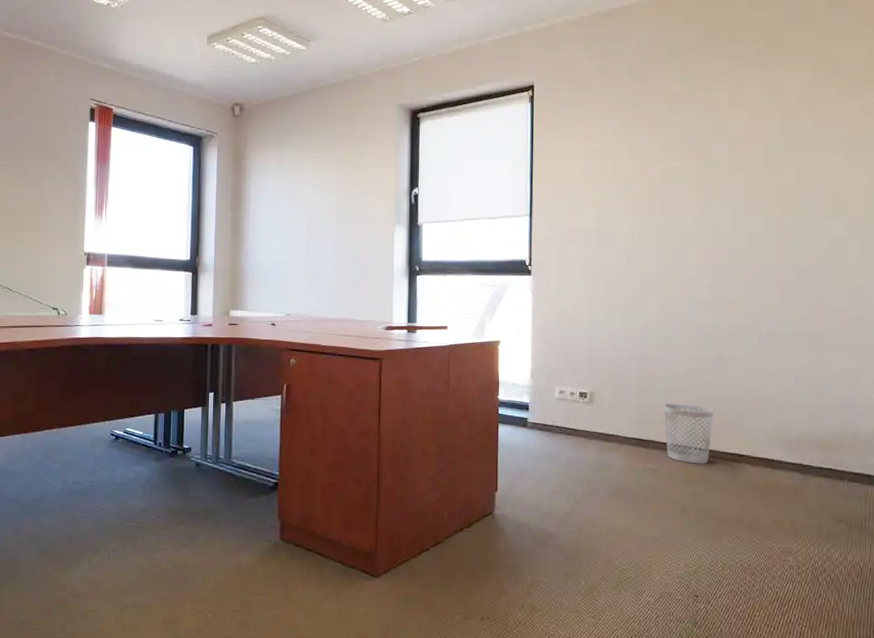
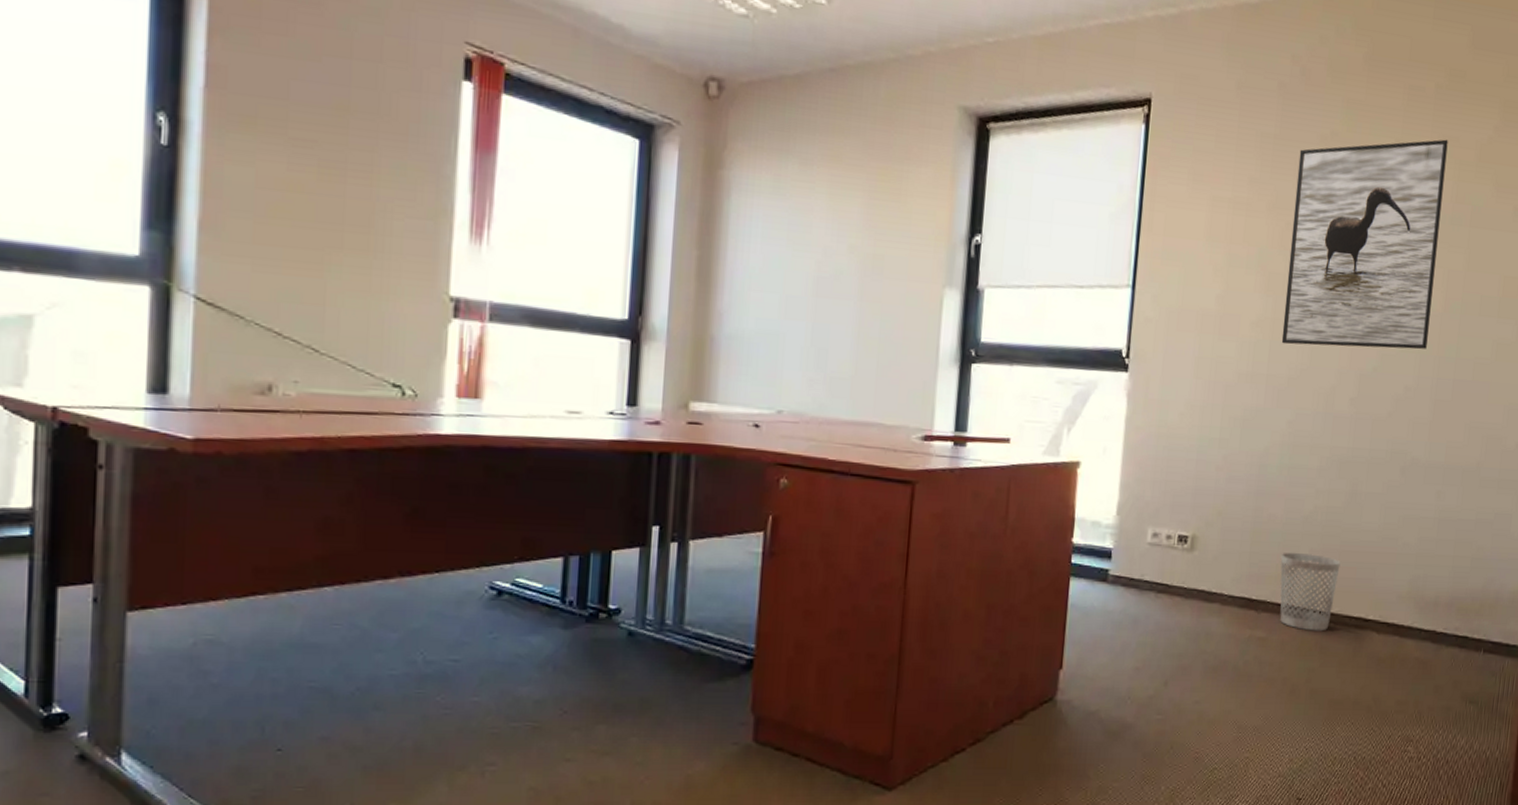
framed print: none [649,90,772,249] -> present [1281,139,1448,350]

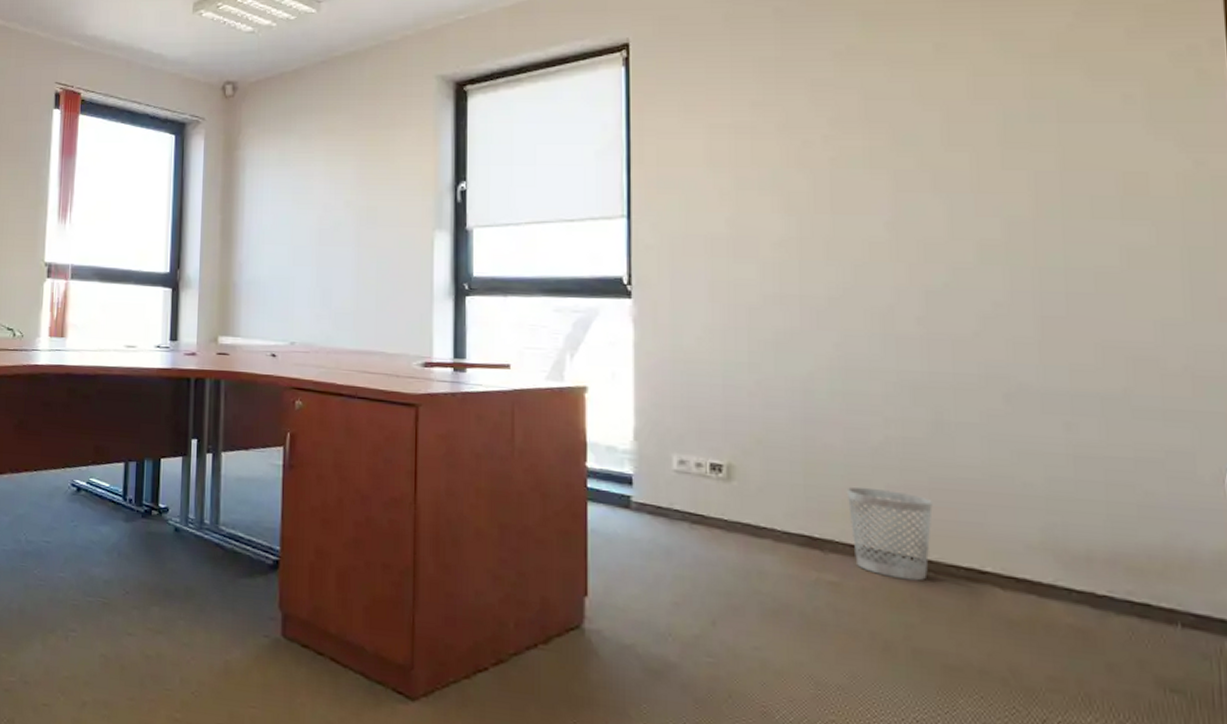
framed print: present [1281,139,1448,350] -> none [809,34,1018,263]

